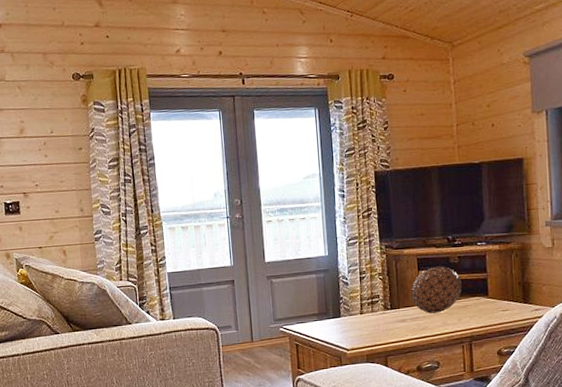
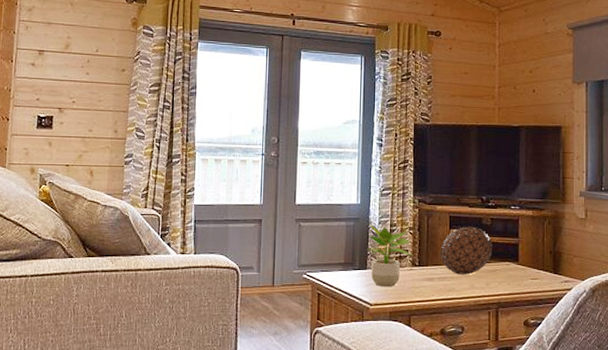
potted plant: none [339,274,385,333] -> present [367,224,414,288]

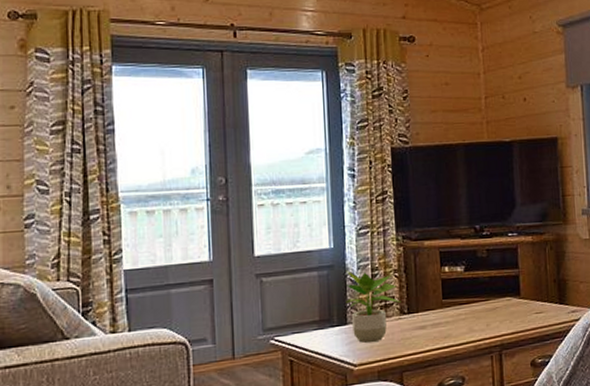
decorative ball: present [440,226,492,275] -> none [431,260,491,318]

